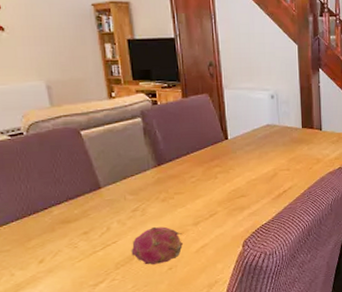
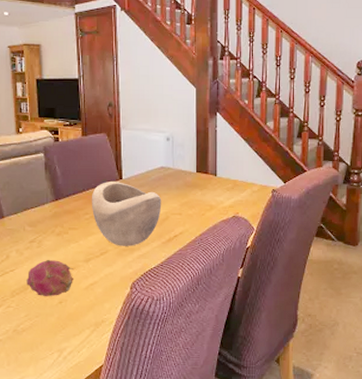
decorative bowl: none [196,141,270,206] -> present [91,180,162,246]

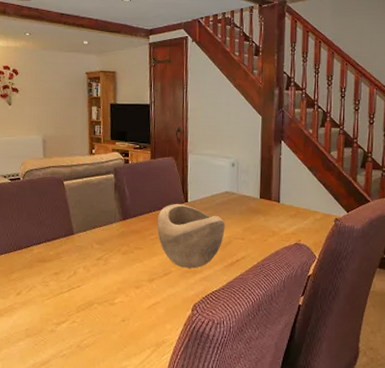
fruit: present [26,260,73,296] -> none [91,278,137,314]

